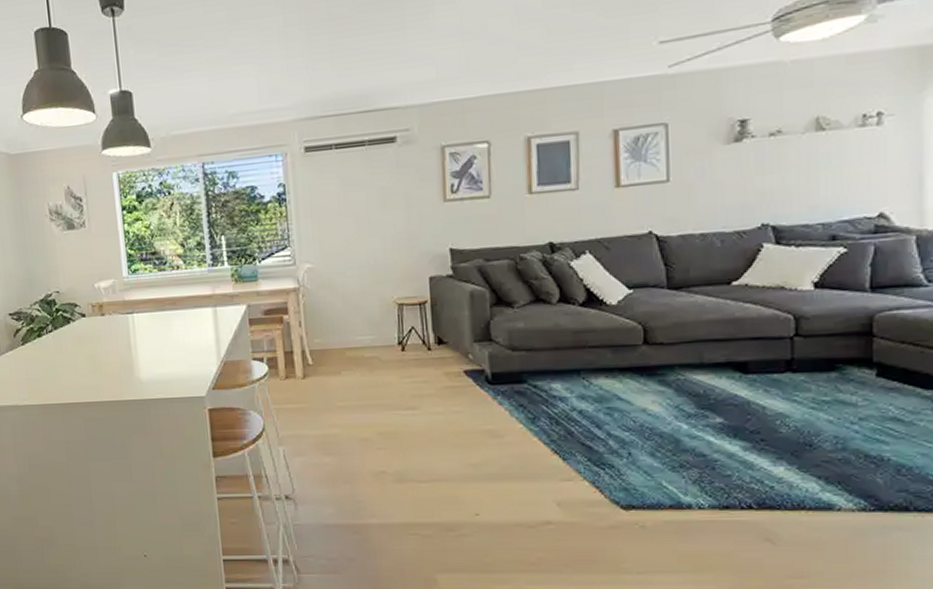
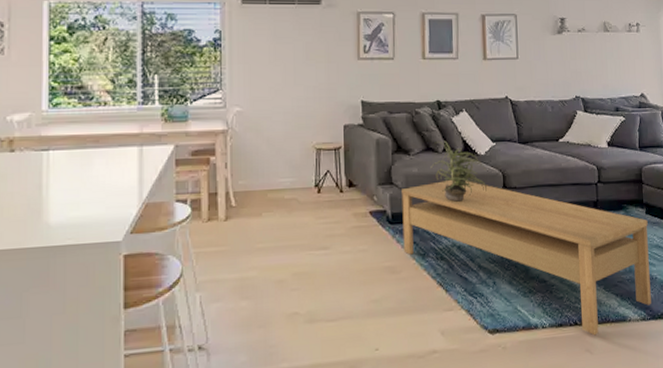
coffee table: none [503,335,879,523] -> present [401,180,651,336]
potted plant: none [541,289,619,361] -> present [430,140,487,202]

